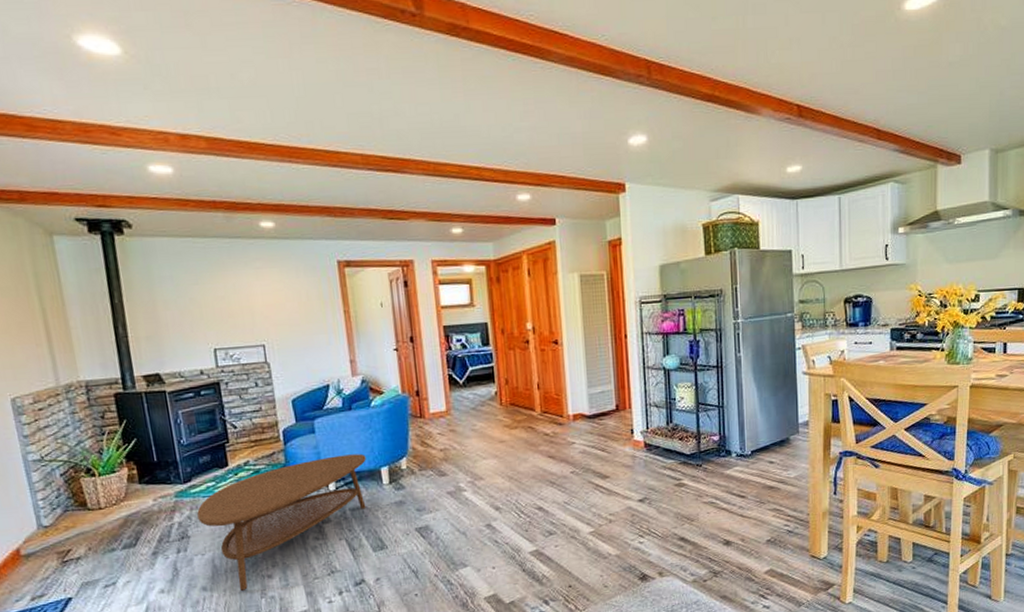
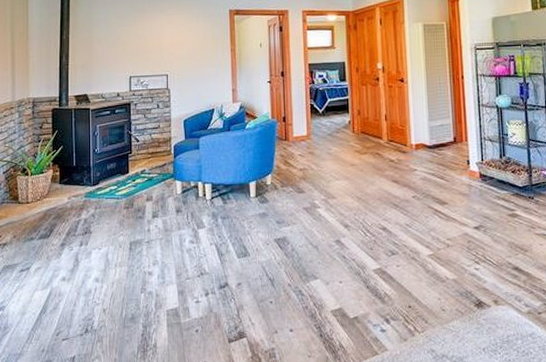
coffee table: present [197,454,366,592] -> none [100,169,238,285]

